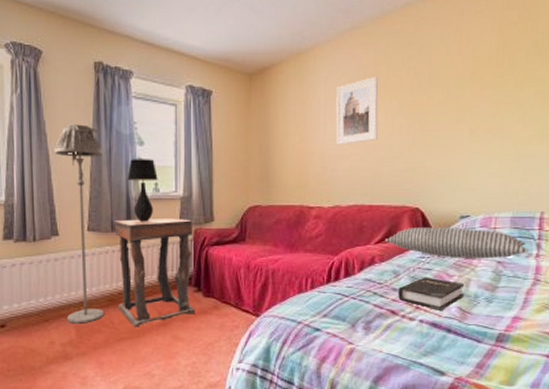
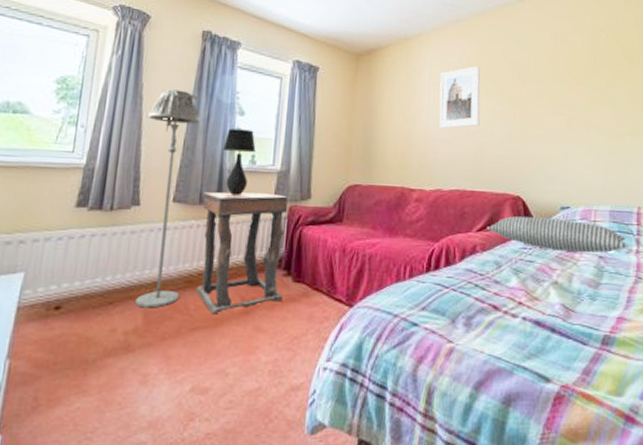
hardback book: present [398,277,465,312] -> none [500,269,568,309]

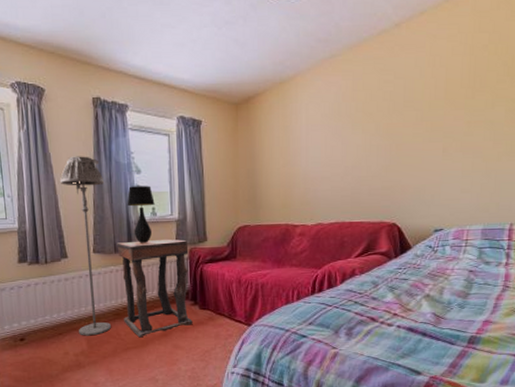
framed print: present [439,65,480,129] -> none [317,101,357,168]
pillow: present [487,216,630,253] -> none [365,240,500,268]

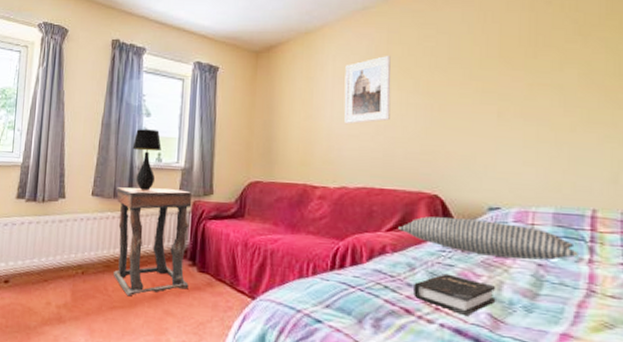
floor lamp: present [59,156,111,336] -> none [65,95,113,287]
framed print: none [317,101,357,168] -> present [344,55,391,124]
pillow: none [365,240,500,268] -> present [398,216,580,261]
hardback book: none [377,286,439,318] -> present [413,273,496,317]

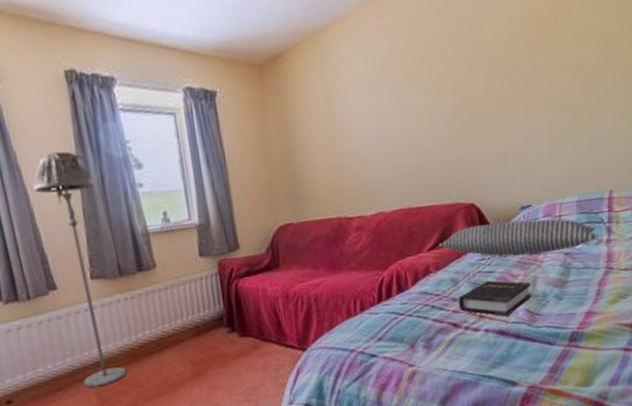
floor lamp: none [65,95,113,287] -> present [32,151,127,388]
side table: present [114,187,192,297] -> none [121,250,233,382]
table lamp: present [132,129,162,191] -> none [128,183,167,260]
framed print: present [344,55,391,124] -> none [365,50,419,141]

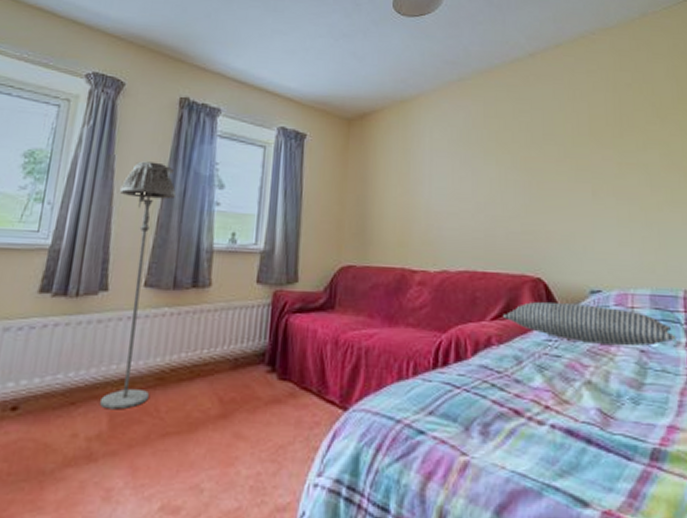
hardback book: present [459,280,532,317] -> none [522,366,604,414]

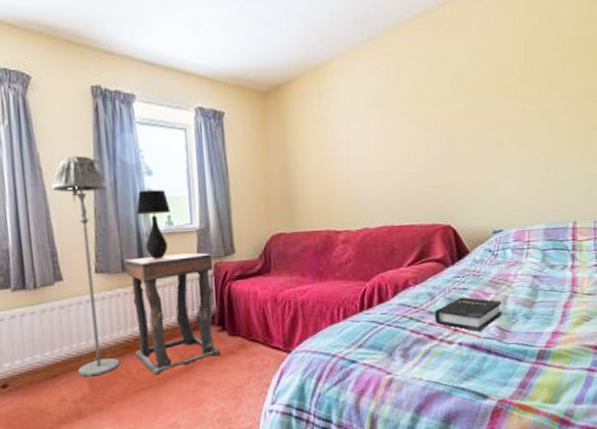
side table: none [168,275,273,418] -> present [124,252,221,375]
table lamp: none [200,203,237,279] -> present [136,189,171,259]
pillow: present [503,302,677,346] -> none [418,243,565,275]
hardback book: none [522,366,604,414] -> present [435,297,502,332]

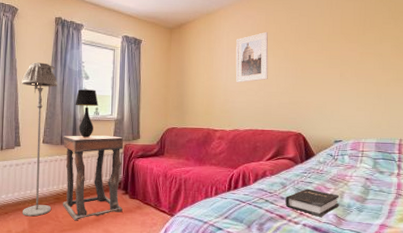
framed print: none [357,88,403,164] -> present [235,31,269,83]

